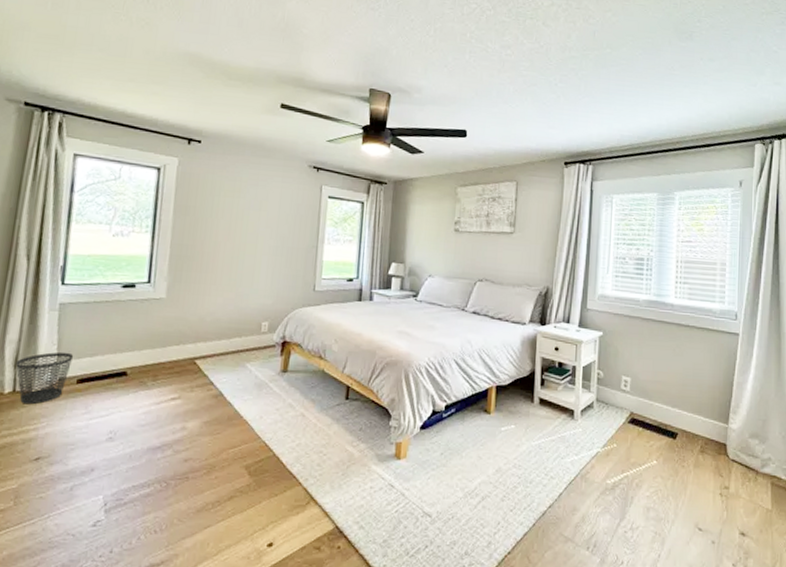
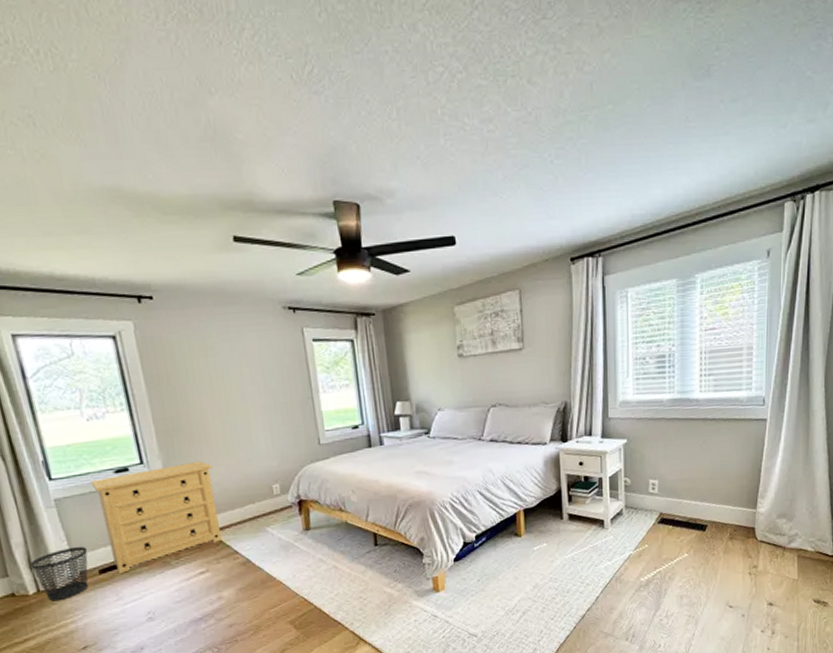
dresser: none [94,288,212,386] -> present [90,461,222,573]

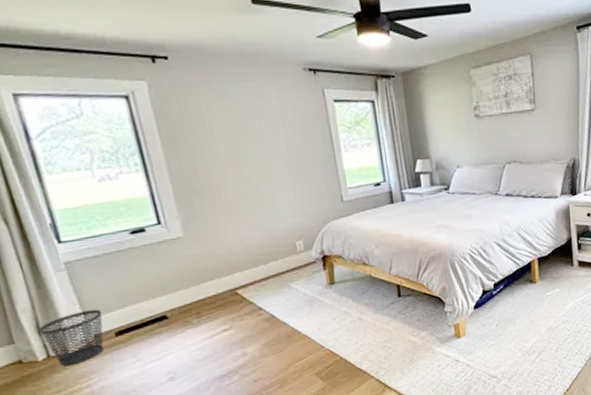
dresser: present [90,461,222,573] -> none [104,220,246,335]

